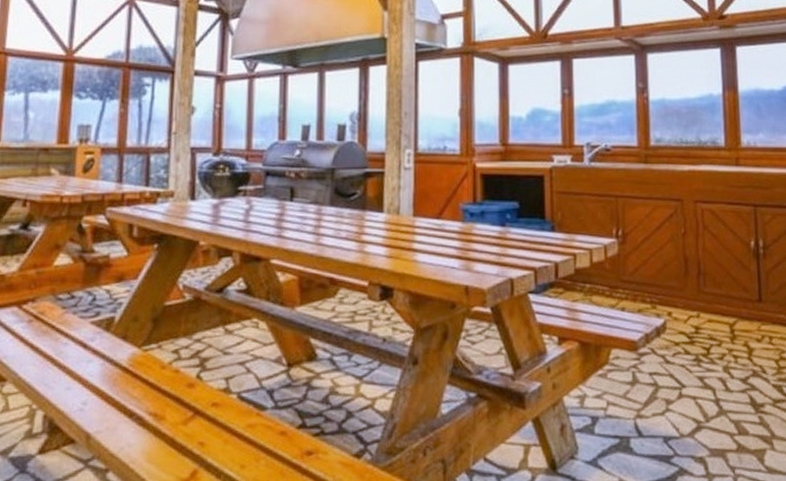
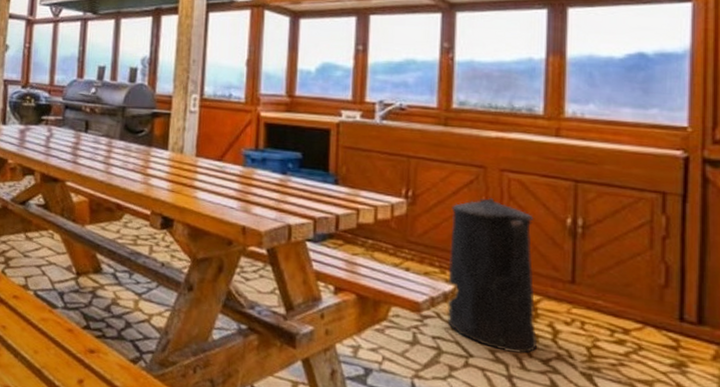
trash can: none [657,228,737,378] -> present [447,197,538,354]

